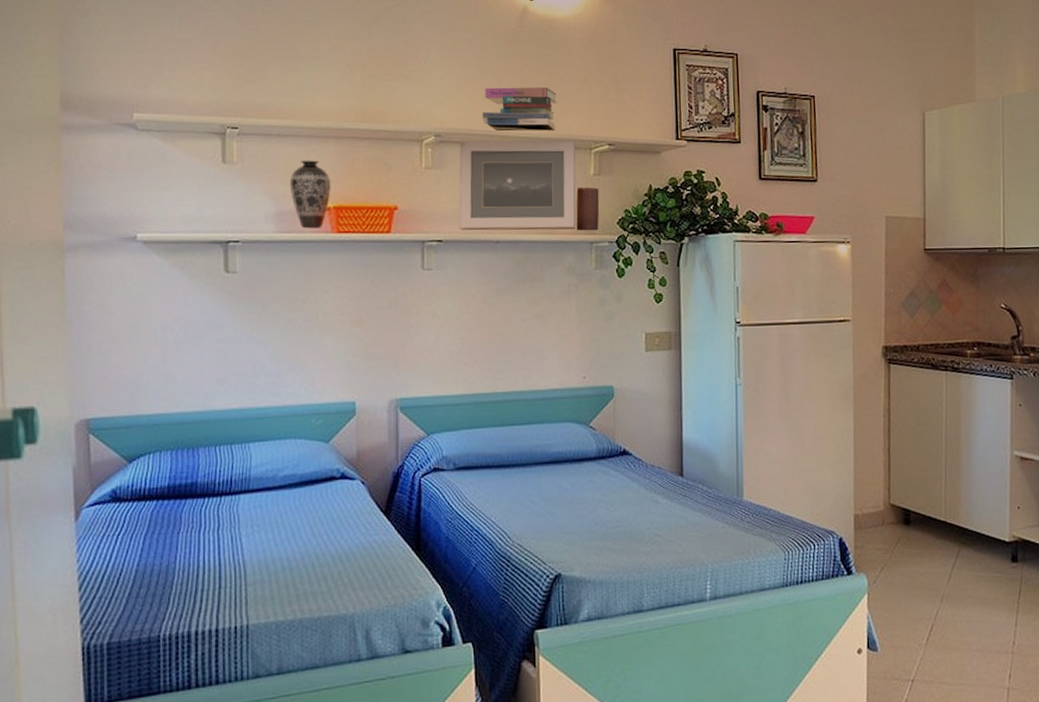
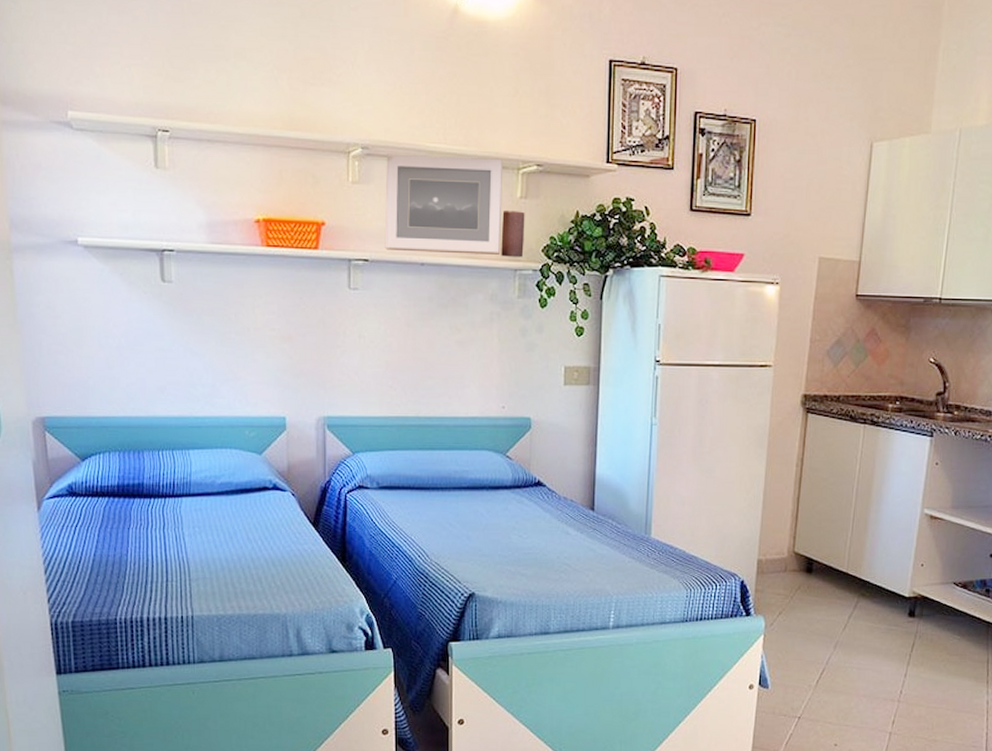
decorative vase: present [289,160,331,229] -> none [220,168,260,241]
books: present [483,86,557,132] -> none [410,97,485,147]

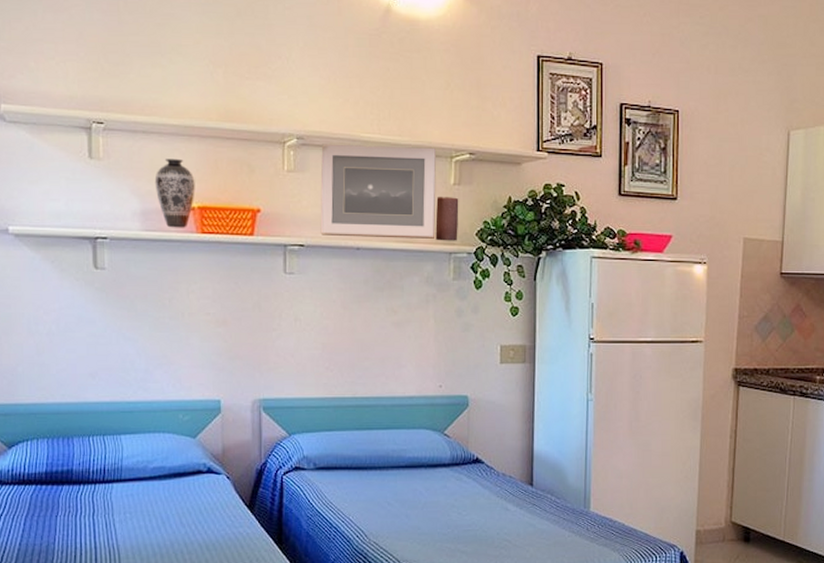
decorative vase: none [220,168,260,241] -> present [154,158,195,228]

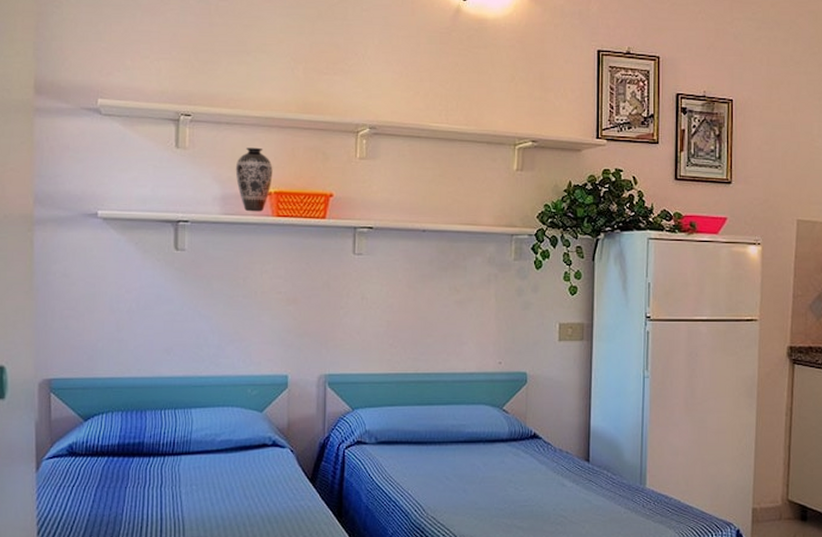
picture frame: present [320,144,437,239] -> none [389,133,501,221]
candle: present [435,196,459,241] -> none [498,181,521,224]

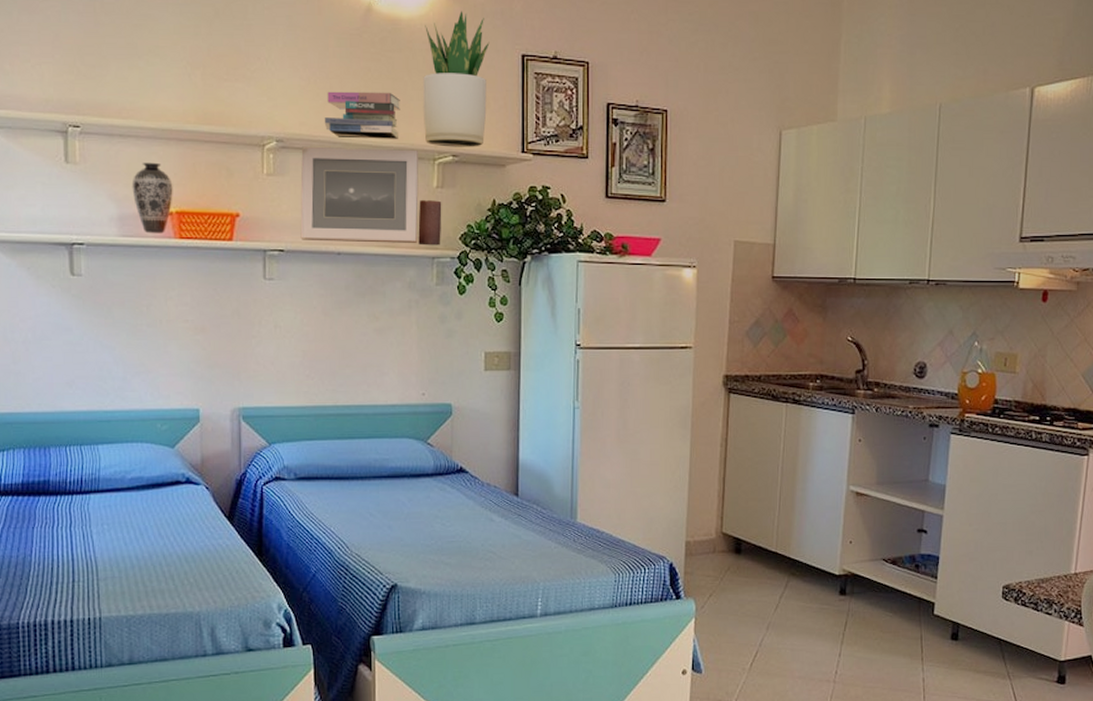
picture frame: none [389,133,501,221] -> present [300,146,419,243]
books: none [415,83,484,126] -> present [325,91,400,139]
candle: none [498,181,521,224] -> present [418,199,442,246]
planter: none [505,12,568,134] -> present [422,11,490,147]

